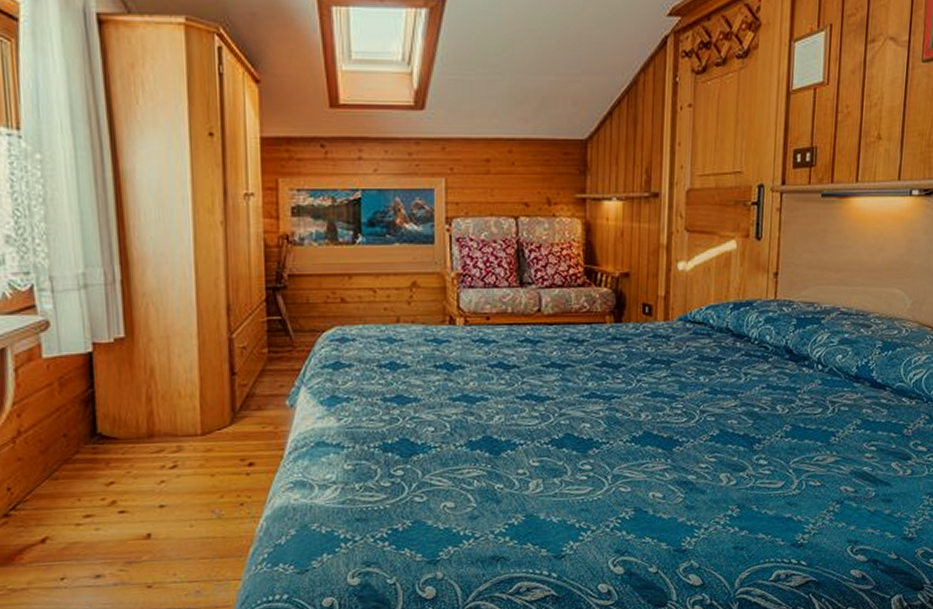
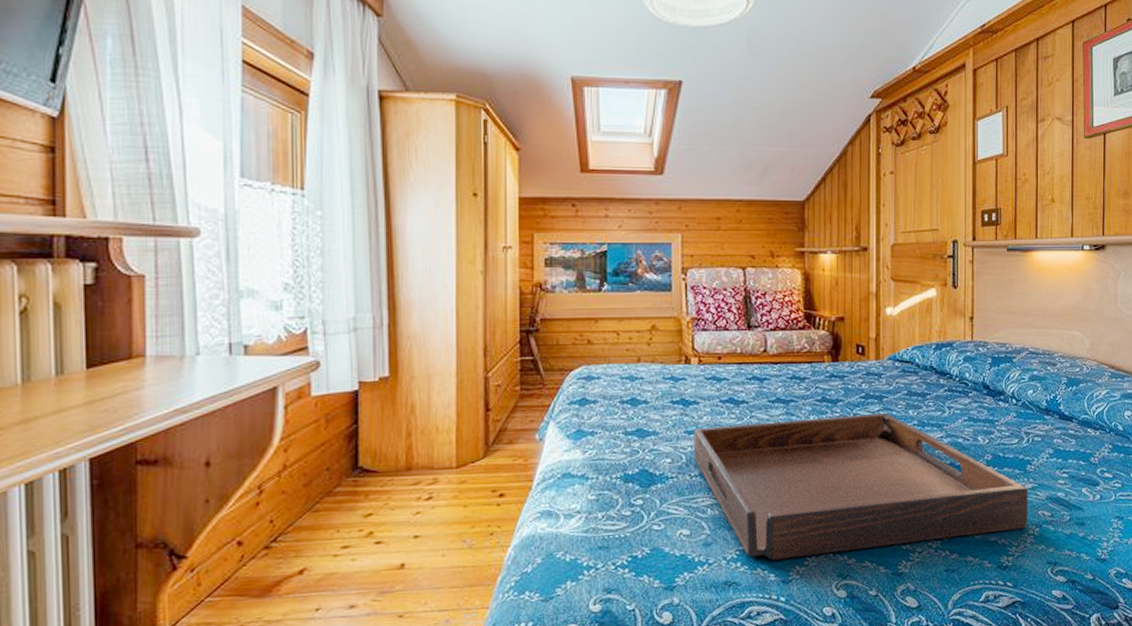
serving tray: none [458,380,830,535] -> present [693,413,1028,561]

